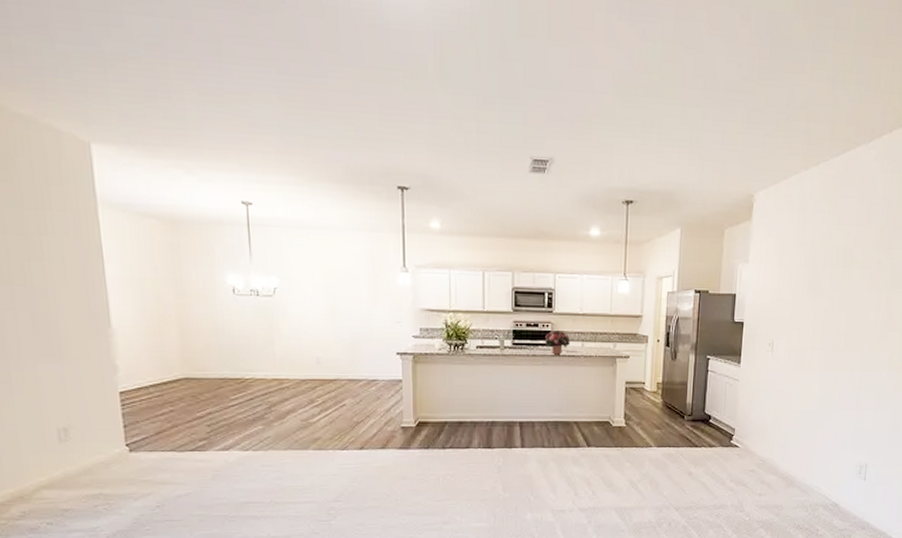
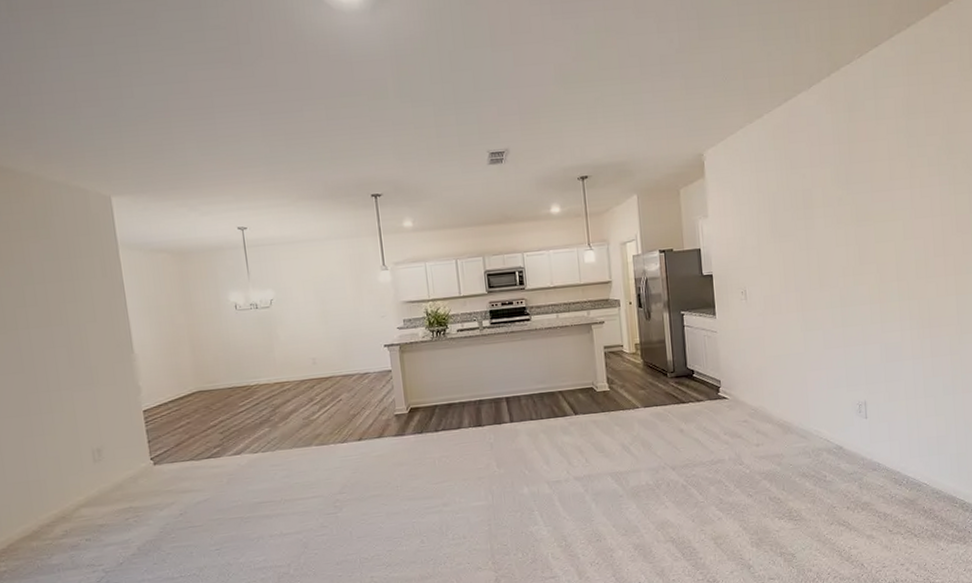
bouquet: present [544,329,571,355] -> none [520,304,546,329]

